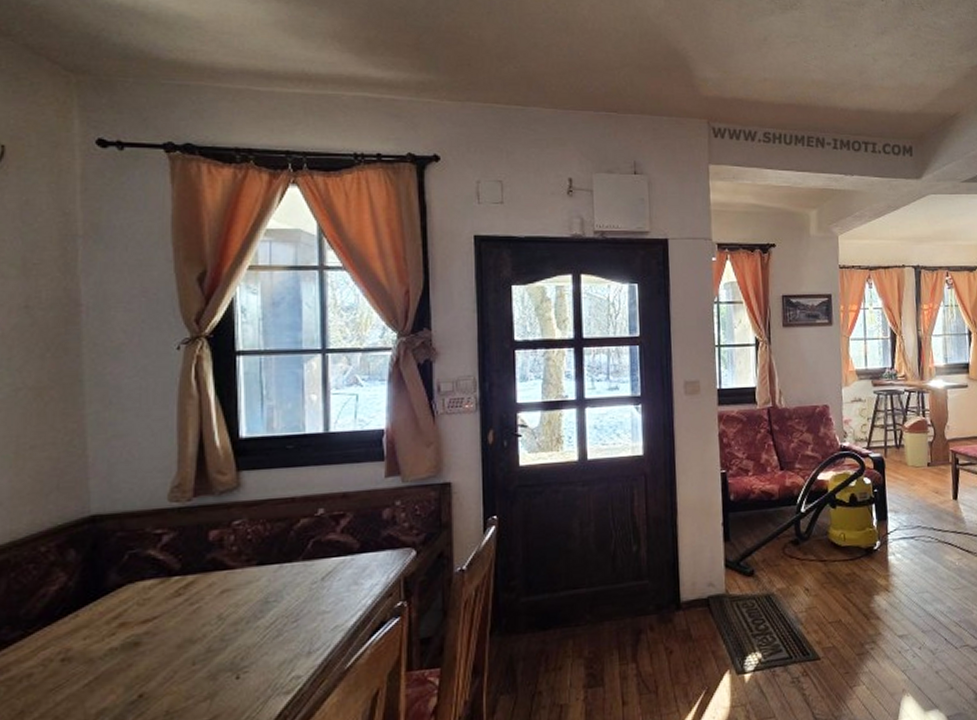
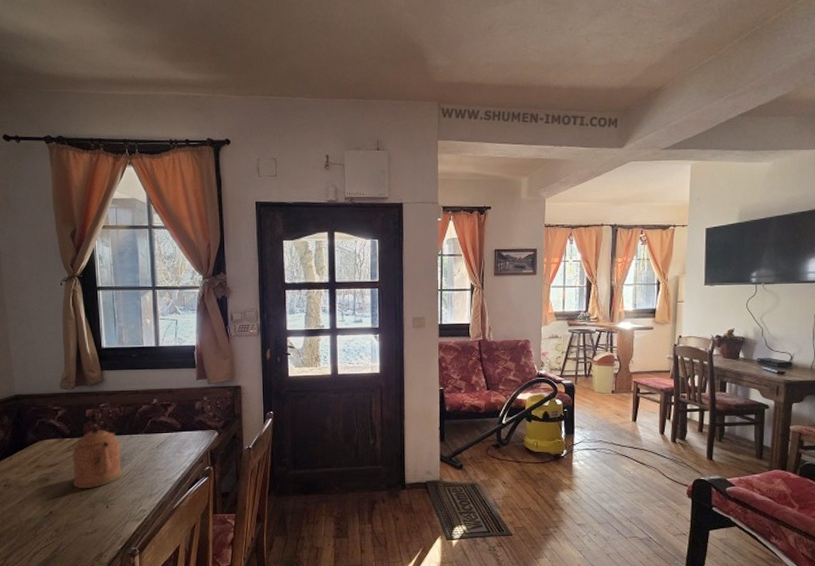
coffeepot: none [182,547,265,653] -> present [72,421,123,488]

